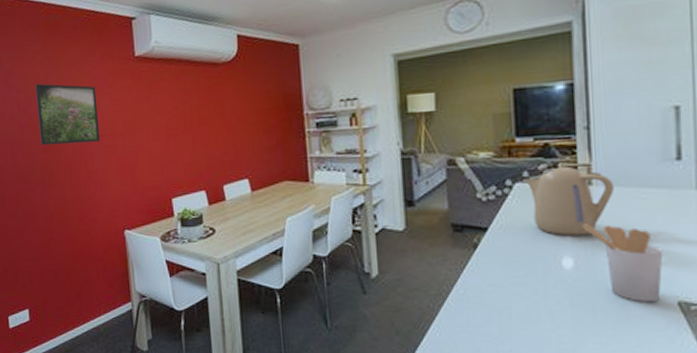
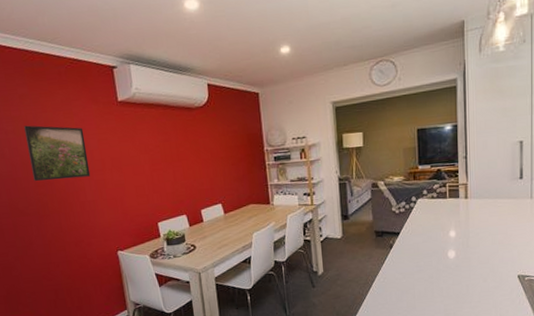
kettle: present [524,166,614,236] -> none [424,185,481,235]
utensil holder: present [582,224,664,301] -> none [461,226,510,277]

